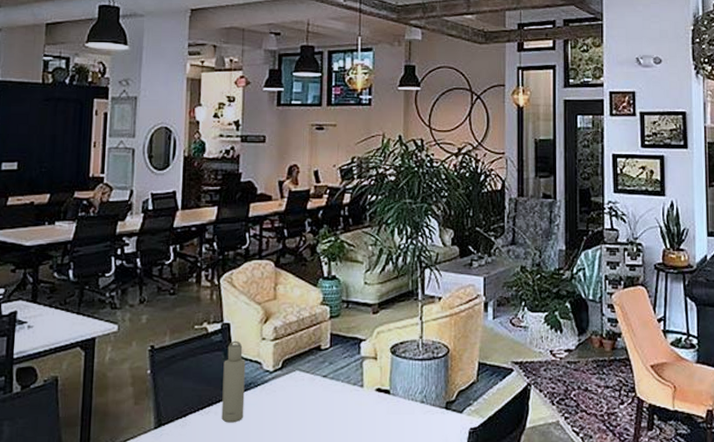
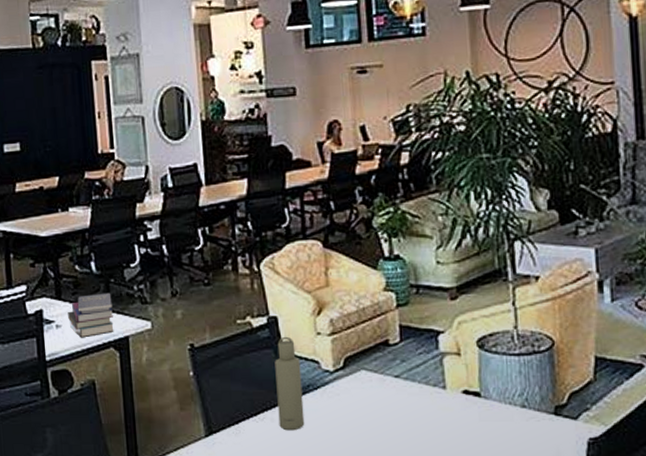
books: none [41,298,84,338] -> present [68,292,114,338]

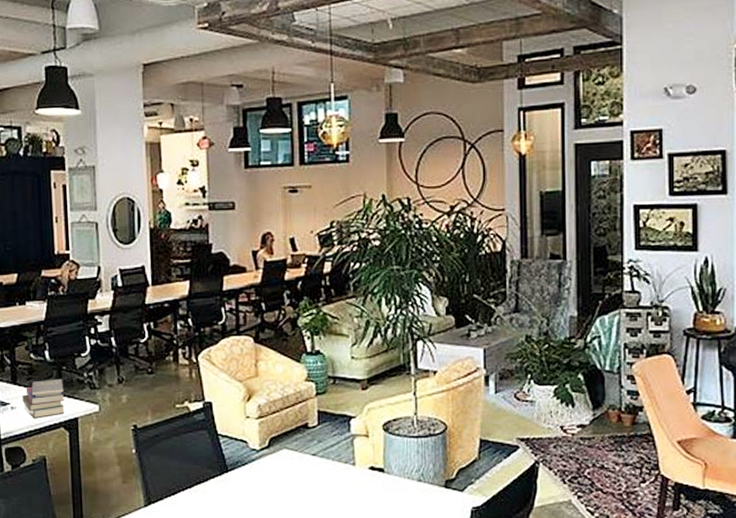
bottle: present [274,336,305,429] -> none [208,419,233,500]

